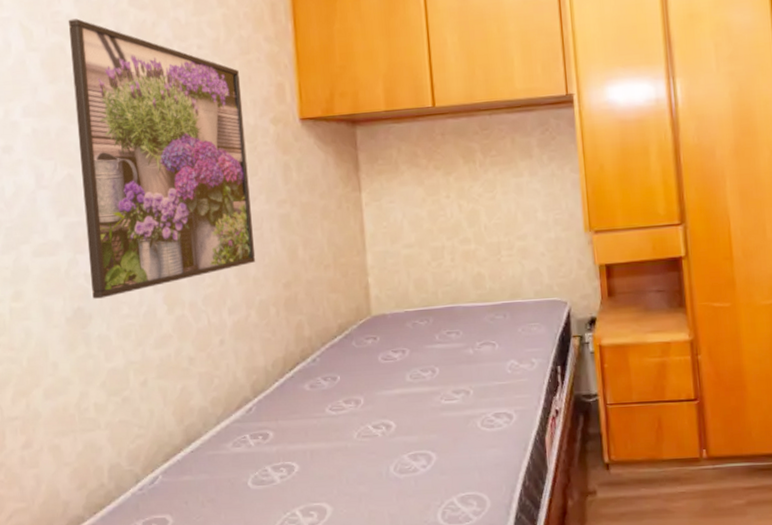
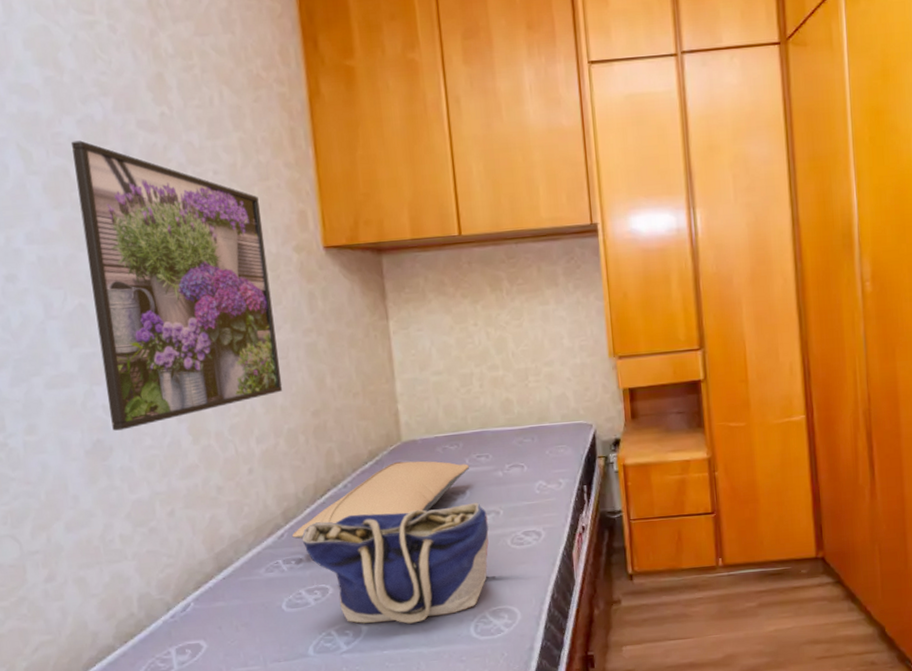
pillow: none [260,336,439,414] -> present [291,460,469,539]
tote bag: none [269,381,458,507] -> present [302,502,489,624]

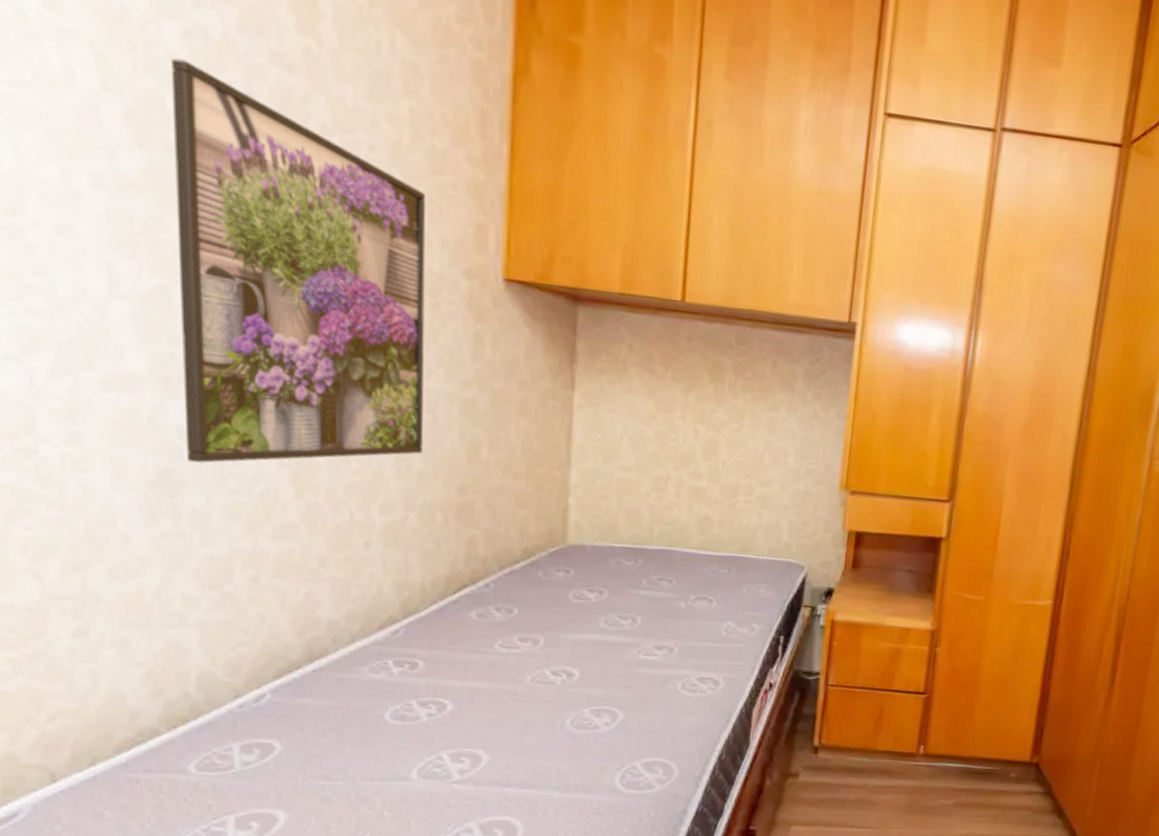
pillow: present [291,460,469,539] -> none [409,567,646,640]
tote bag: present [302,502,489,624] -> none [421,621,658,762]

